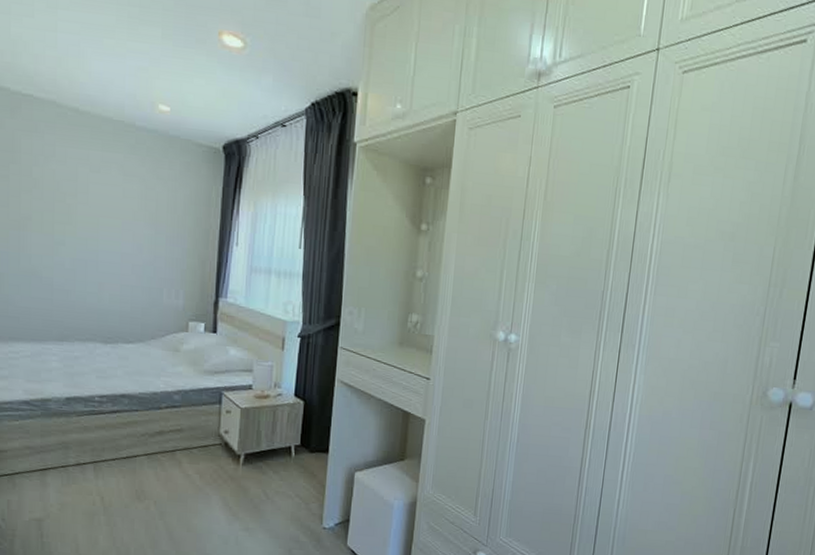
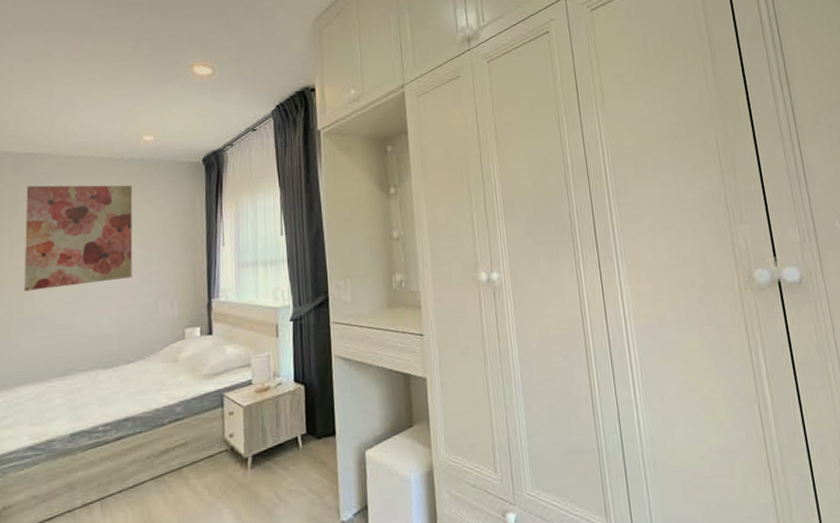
wall art: none [20,132,143,258] -> present [24,185,133,292]

